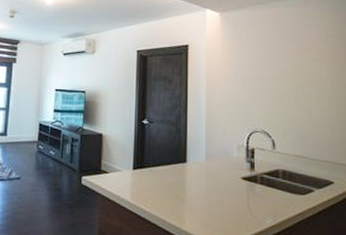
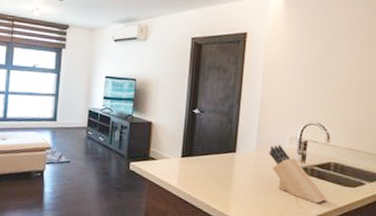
knife block: none [218,153,279,214] -> present [269,145,327,204]

